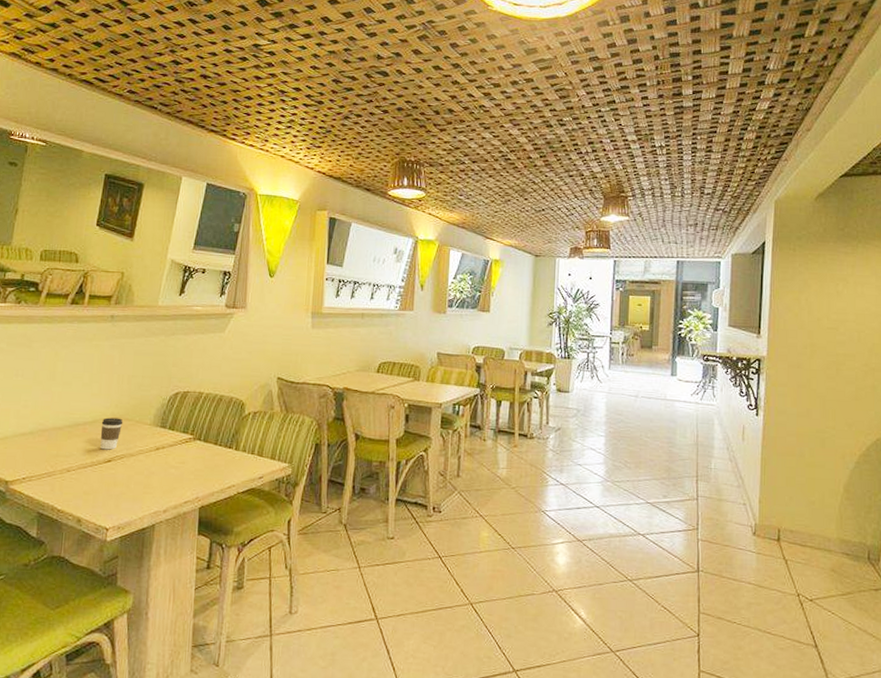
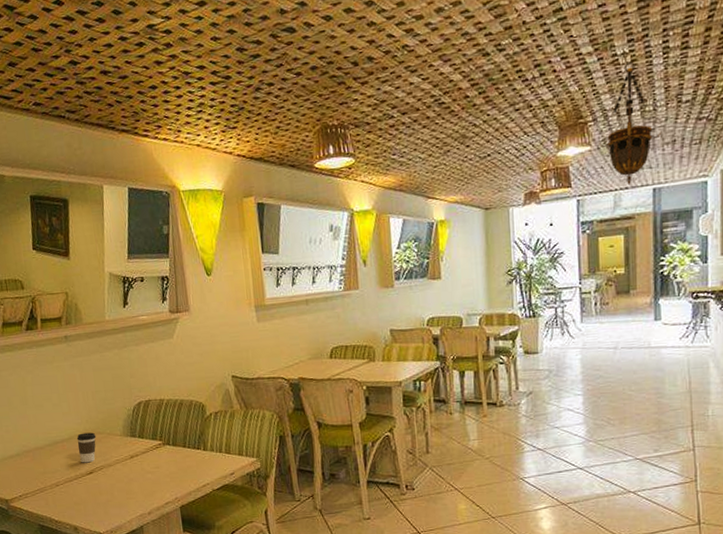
hanging lantern: none [635,153,688,255] -> present [598,61,663,185]

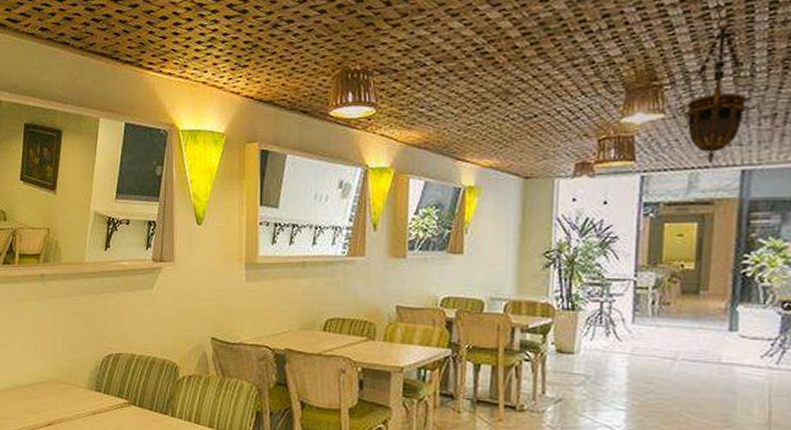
coffee cup: present [76,432,97,463] -> none [40,380,60,414]

